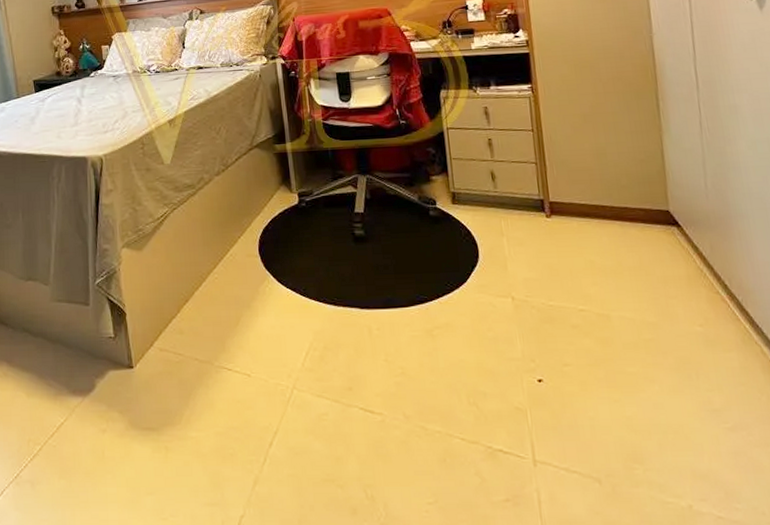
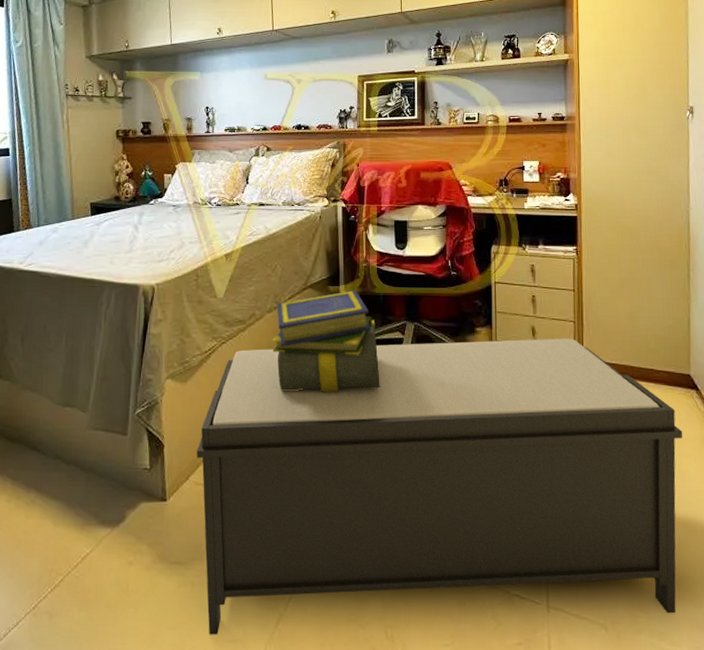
bench: none [158,180,676,499] -> present [197,338,683,635]
stack of books: none [222,147,337,254] -> present [271,290,380,393]

